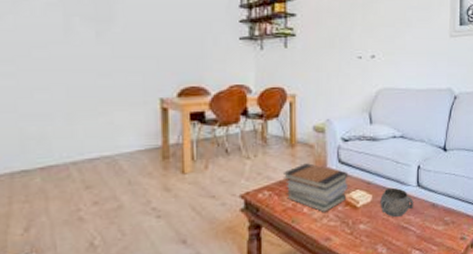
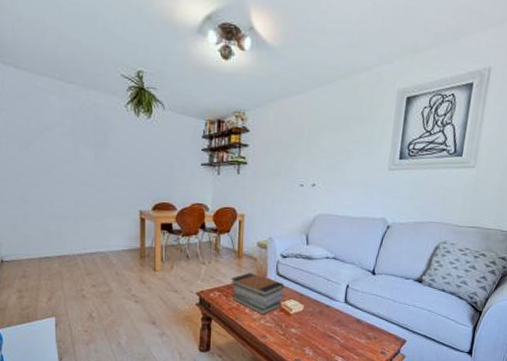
decorative bowl: present [380,187,413,217] -> none [310,301,340,326]

